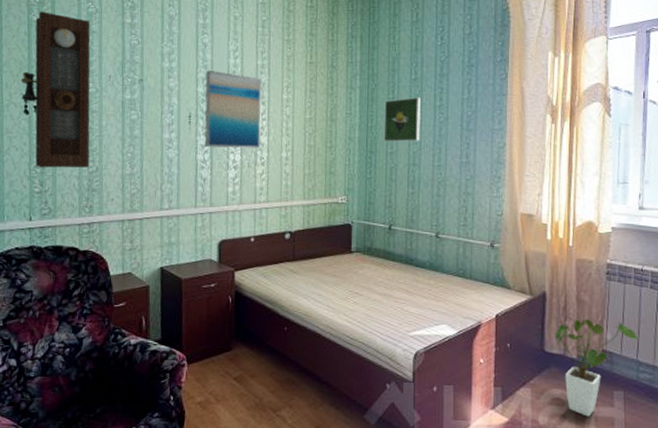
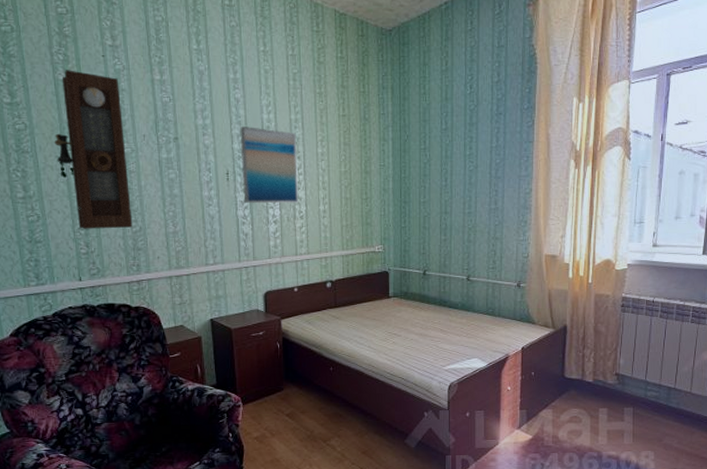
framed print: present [384,97,421,142] -> none [416,146,451,191]
house plant: present [555,319,639,417] -> none [575,347,648,431]

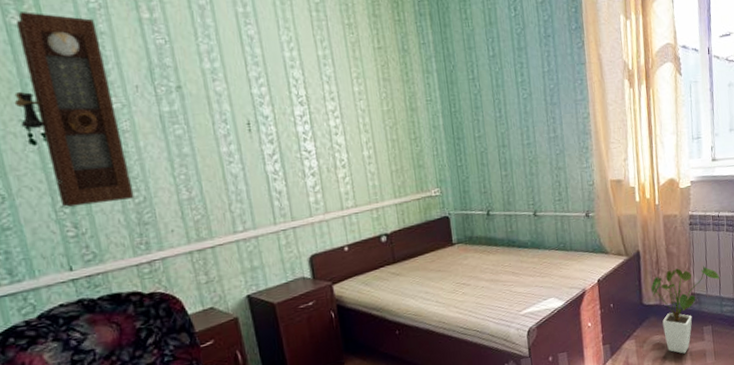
wall art: present [240,127,299,204] -> none [257,67,339,156]
house plant: none [575,347,648,431] -> present [651,265,720,354]

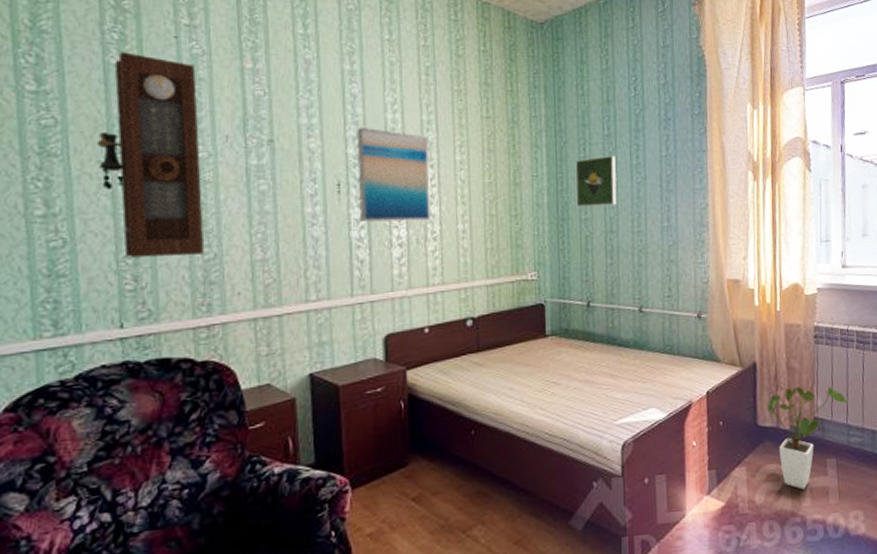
wall art: none [257,67,339,156] -> present [356,128,432,223]
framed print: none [465,74,507,126] -> present [575,155,617,206]

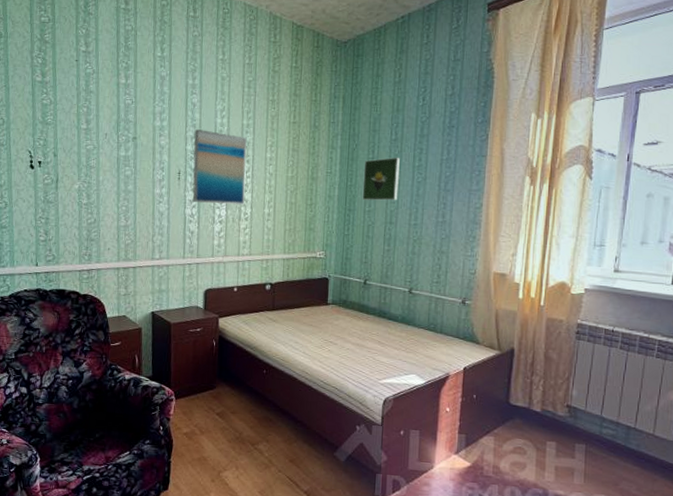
pendulum clock: present [96,52,205,258] -> none [26,72,89,219]
house plant: present [768,386,848,490] -> none [521,375,604,466]

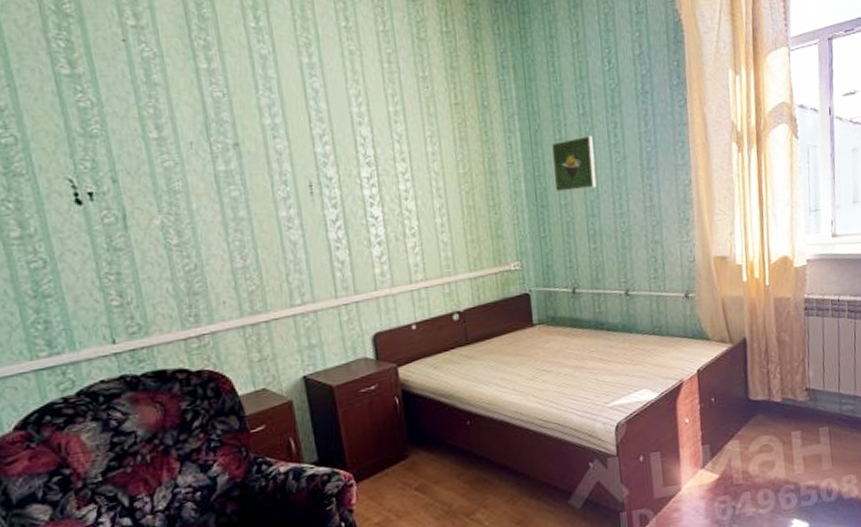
wall art: present [192,129,247,206] -> none [322,124,409,222]

